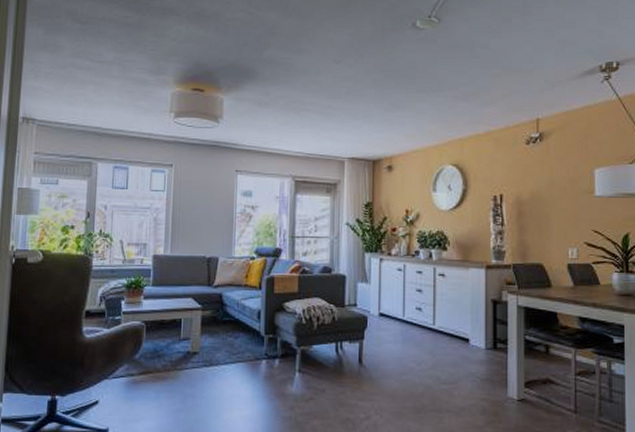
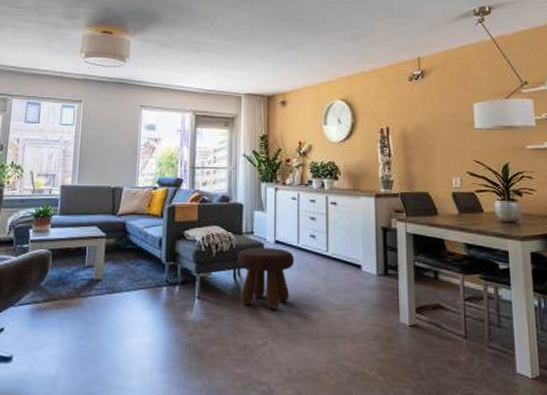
footstool: none [340,320,400,383] -> present [238,247,295,309]

